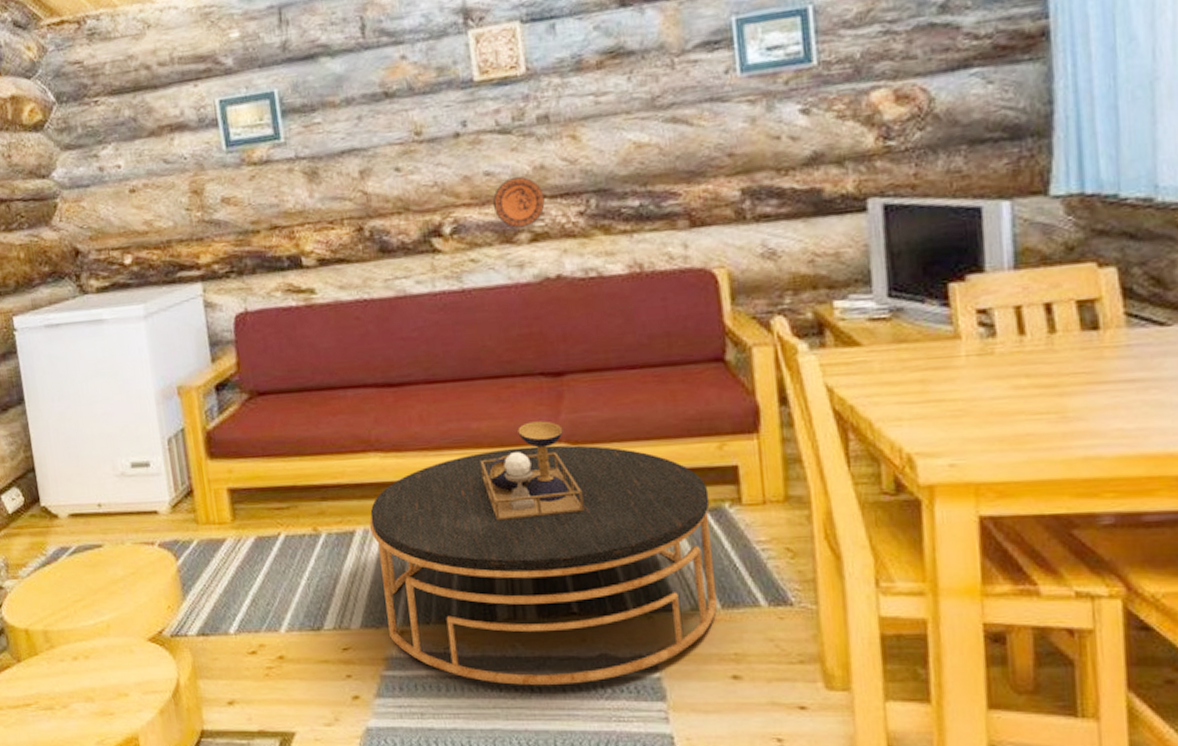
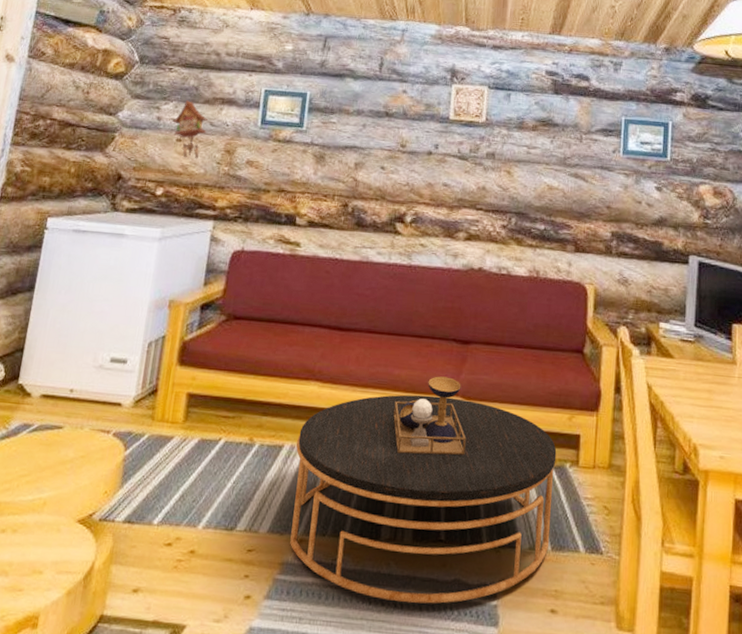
cuckoo clock: none [117,137,163,212] -> present [172,100,208,159]
decorative plate: present [492,177,545,228] -> none [444,191,481,228]

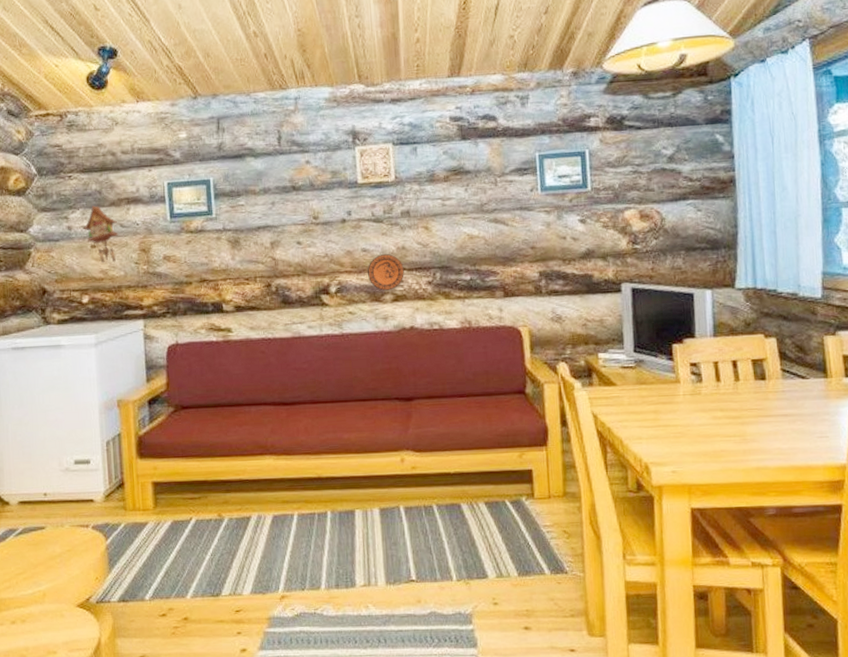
coffee table: present [290,376,557,604] -> none [263,434,516,638]
decorative plate: none [444,191,481,228] -> present [367,254,404,291]

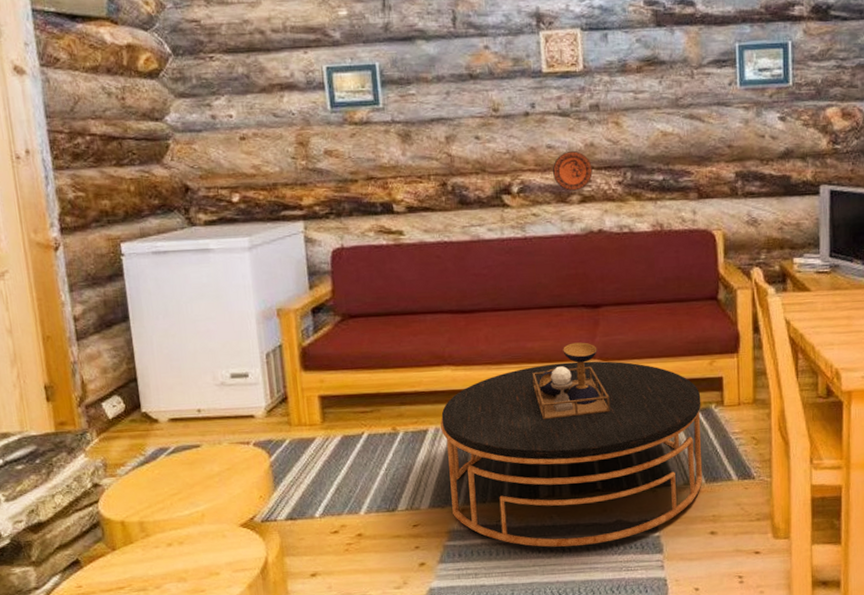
cuckoo clock: present [83,206,119,264] -> none [229,92,272,158]
coffee table: none [263,434,516,638] -> present [440,342,703,547]

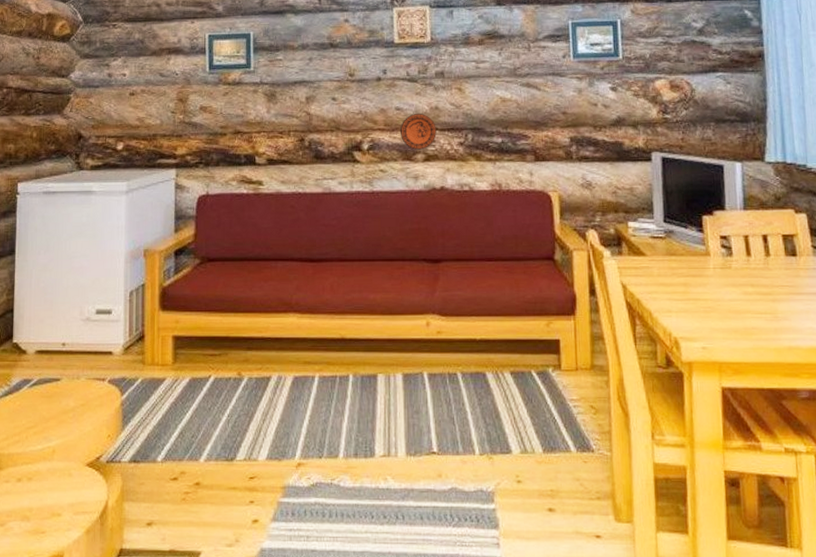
coffee table: present [440,342,703,547] -> none [284,296,541,513]

